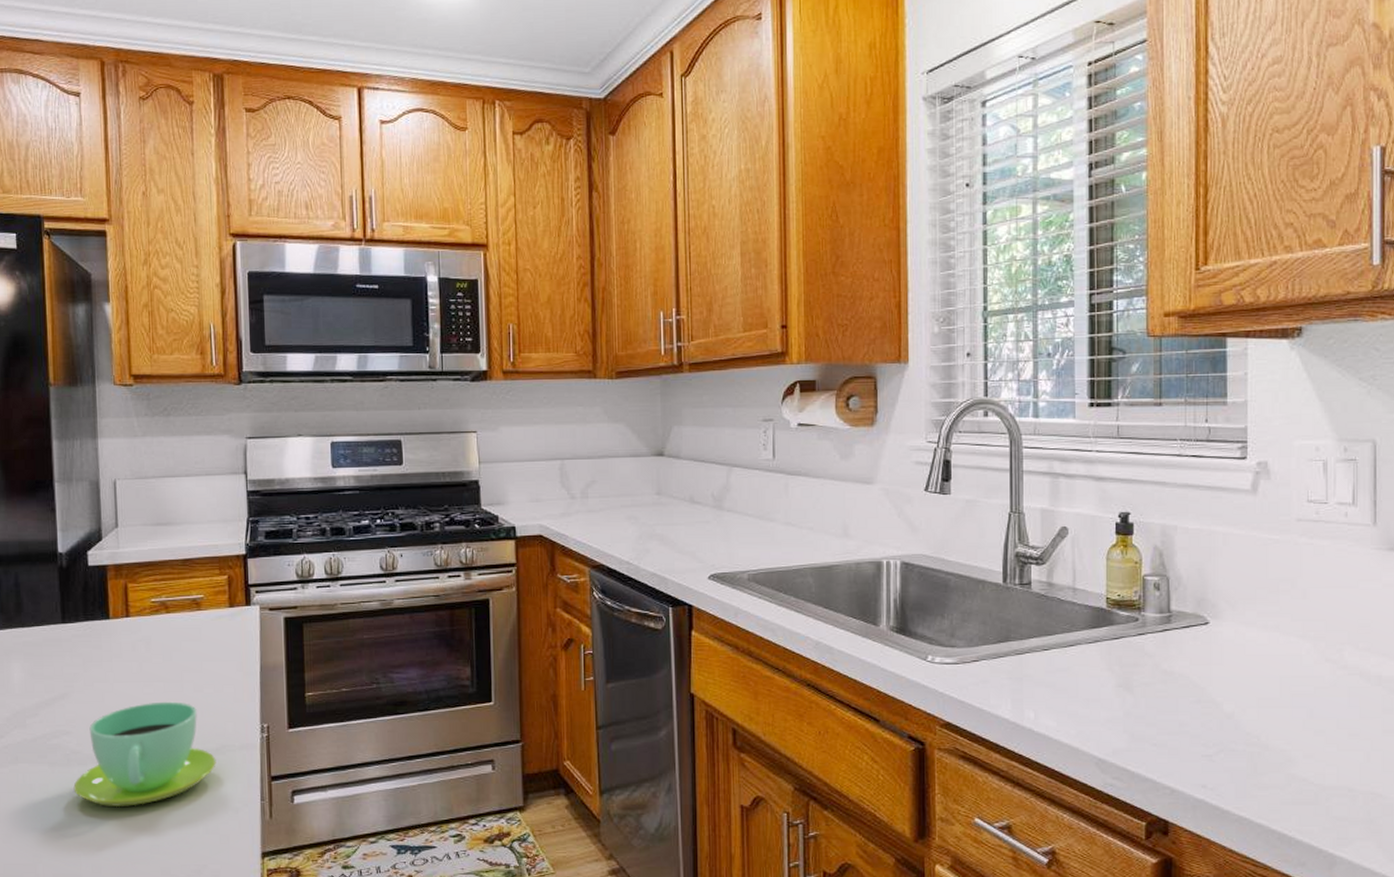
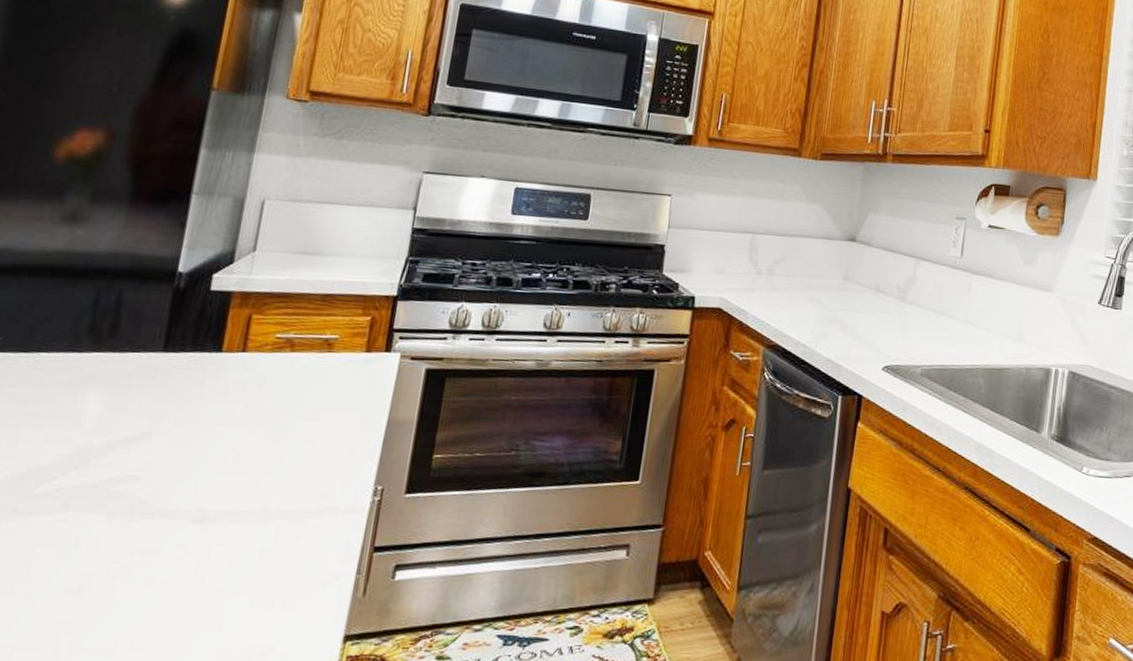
cup: present [73,701,216,808] -> none [130,451,314,572]

